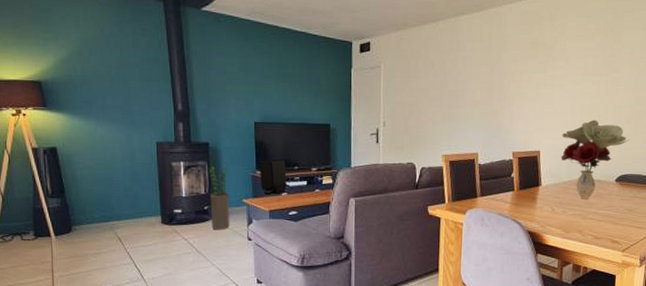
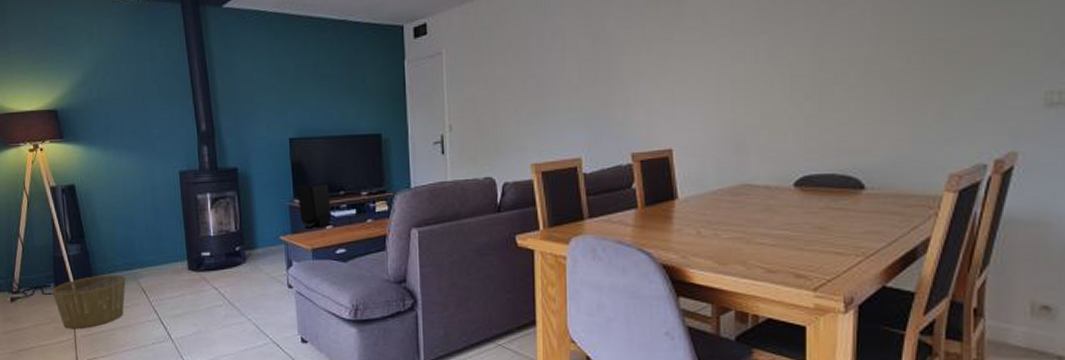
basket: none [31,225,103,270] -> present [52,275,126,329]
vase: present [209,162,230,231] -> none [239,190,266,277]
flower bouquet: present [561,119,629,200] -> none [704,98,812,216]

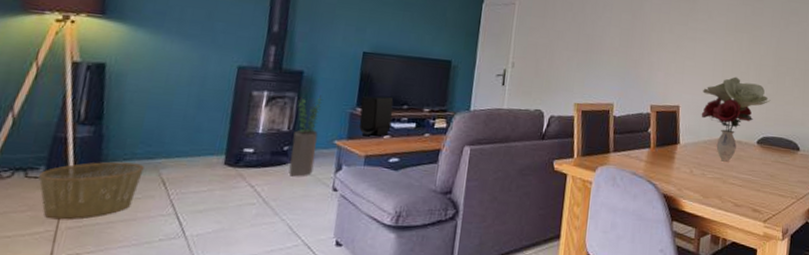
vase: none [239,190,266,277] -> present [288,95,323,177]
flower bouquet: none [704,98,812,216] -> present [701,77,771,162]

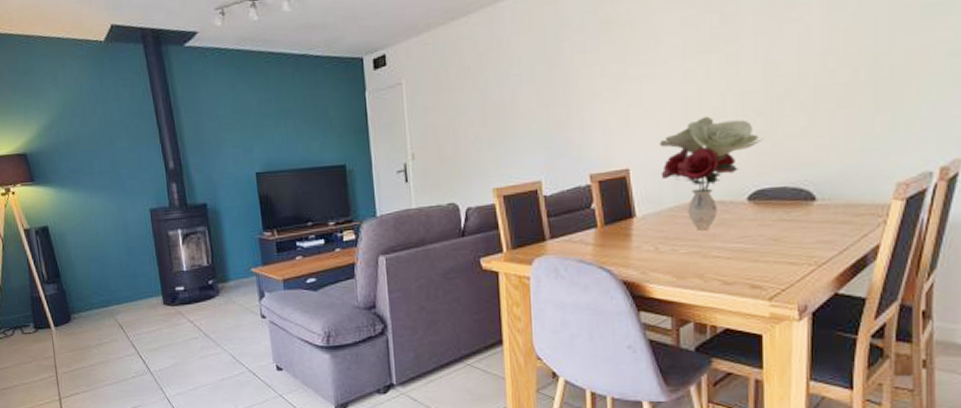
basket: present [39,161,145,220] -> none [31,312,103,367]
vase: present [288,95,323,177] -> none [209,225,240,309]
speaker: present [359,96,394,137] -> none [266,215,301,260]

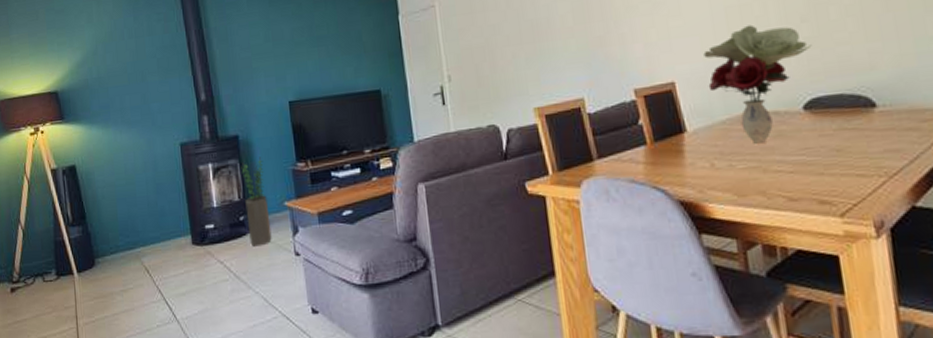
vase: none [209,225,240,309] -> present [241,157,272,247]

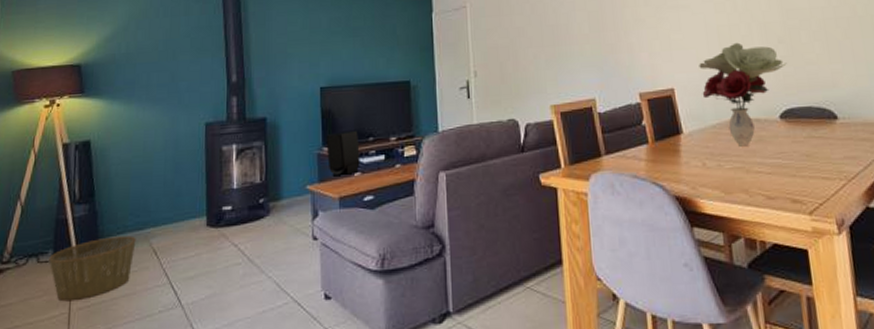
basket: none [53,255,129,317] -> present [49,236,136,302]
vase: present [241,157,272,247] -> none [266,140,291,230]
speaker: none [299,144,336,192] -> present [326,130,360,177]

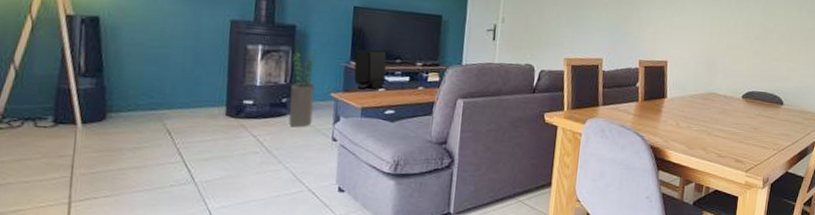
basket: present [49,236,136,302] -> none [48,112,149,167]
vase: none [266,140,291,230] -> present [288,49,318,128]
flower bouquet: present [699,42,787,147] -> none [688,33,757,115]

